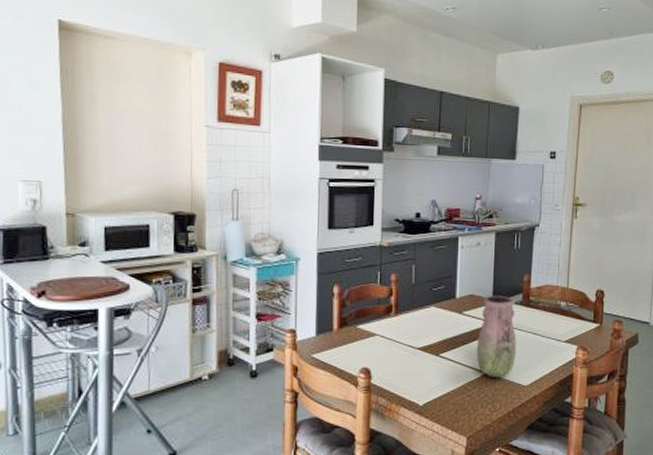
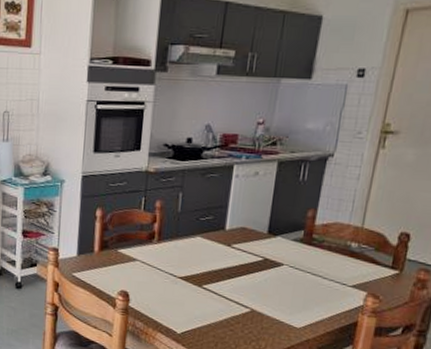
vase: present [476,295,517,377] -> none [243,230,295,316]

